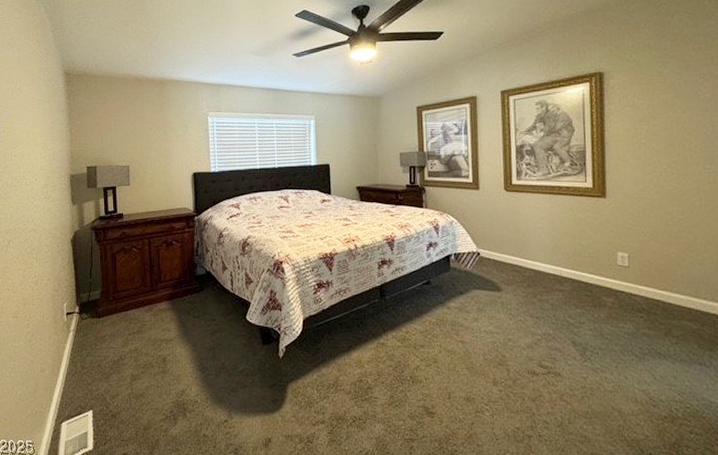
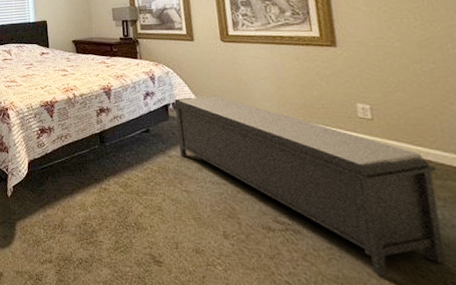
bench: none [455,246,674,408] -> present [173,95,446,276]

